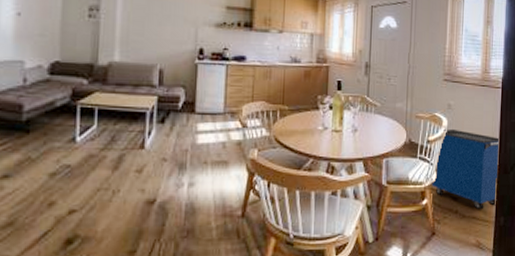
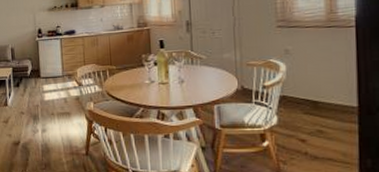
cabinet: present [431,128,500,210] -> none [272,73,360,152]

